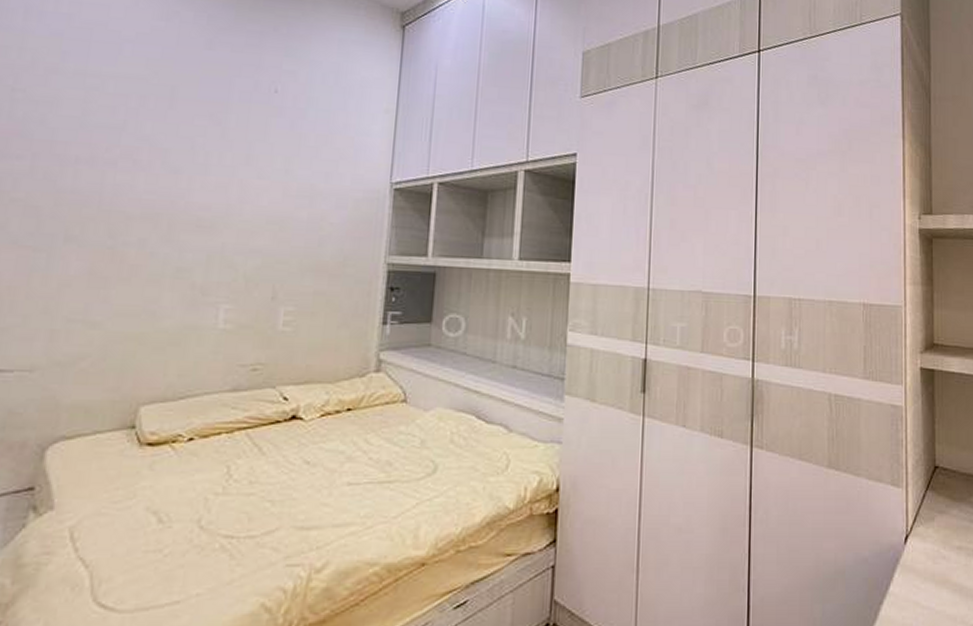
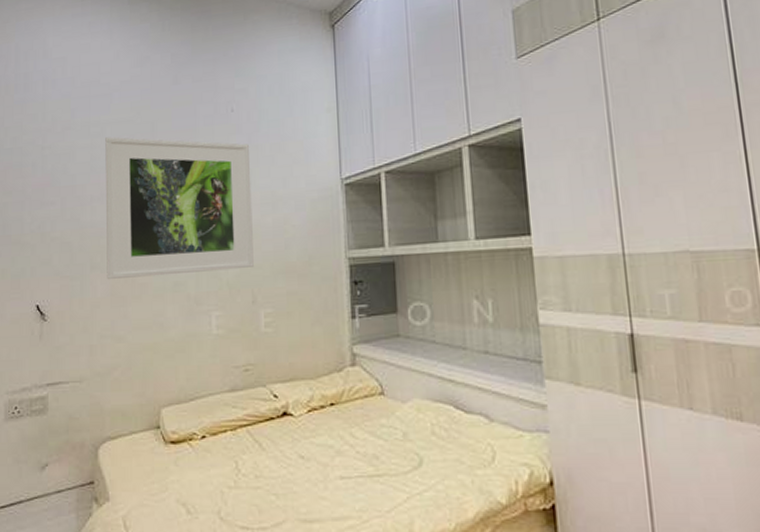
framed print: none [85,92,291,262] -> present [105,137,254,280]

